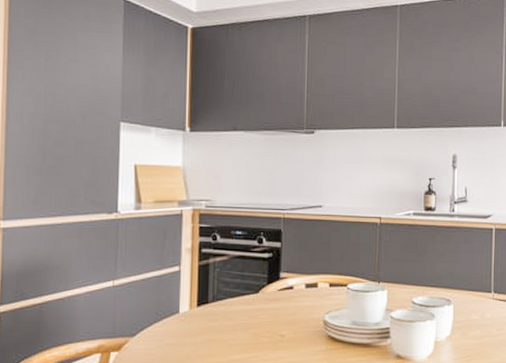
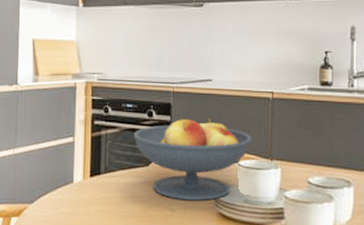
fruit bowl: none [243,244,361,326] -> present [133,119,252,201]

